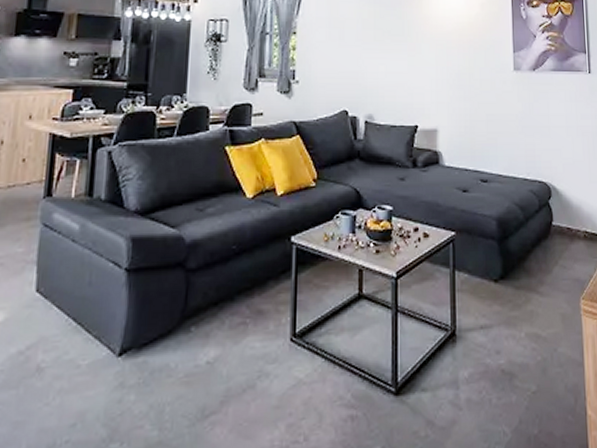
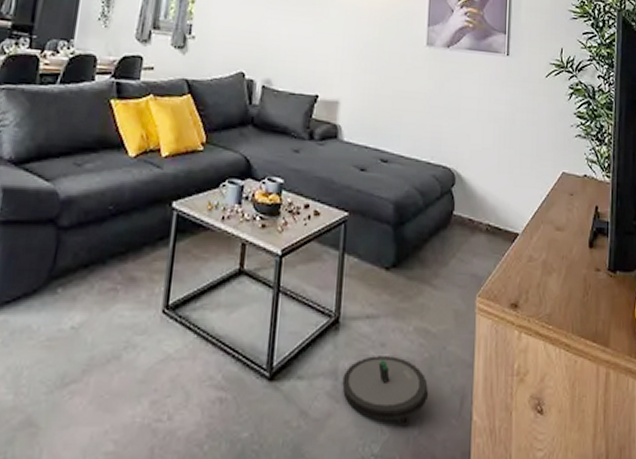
robot vacuum: none [463,362,545,427] -> present [342,356,429,427]

